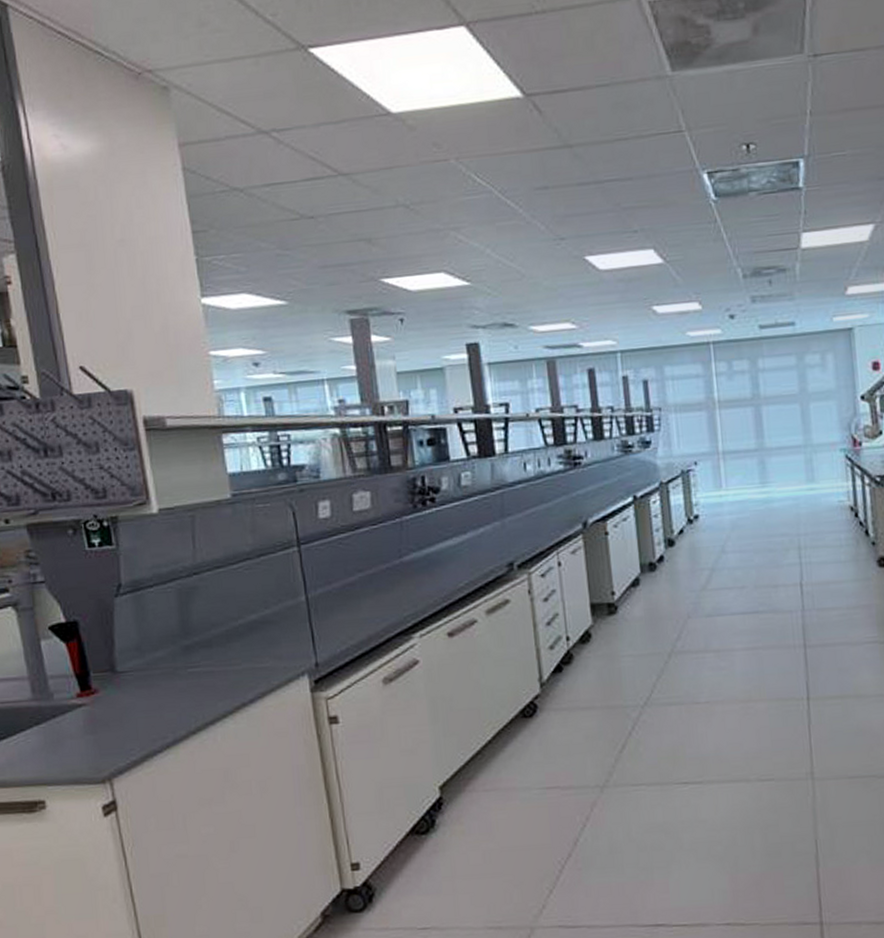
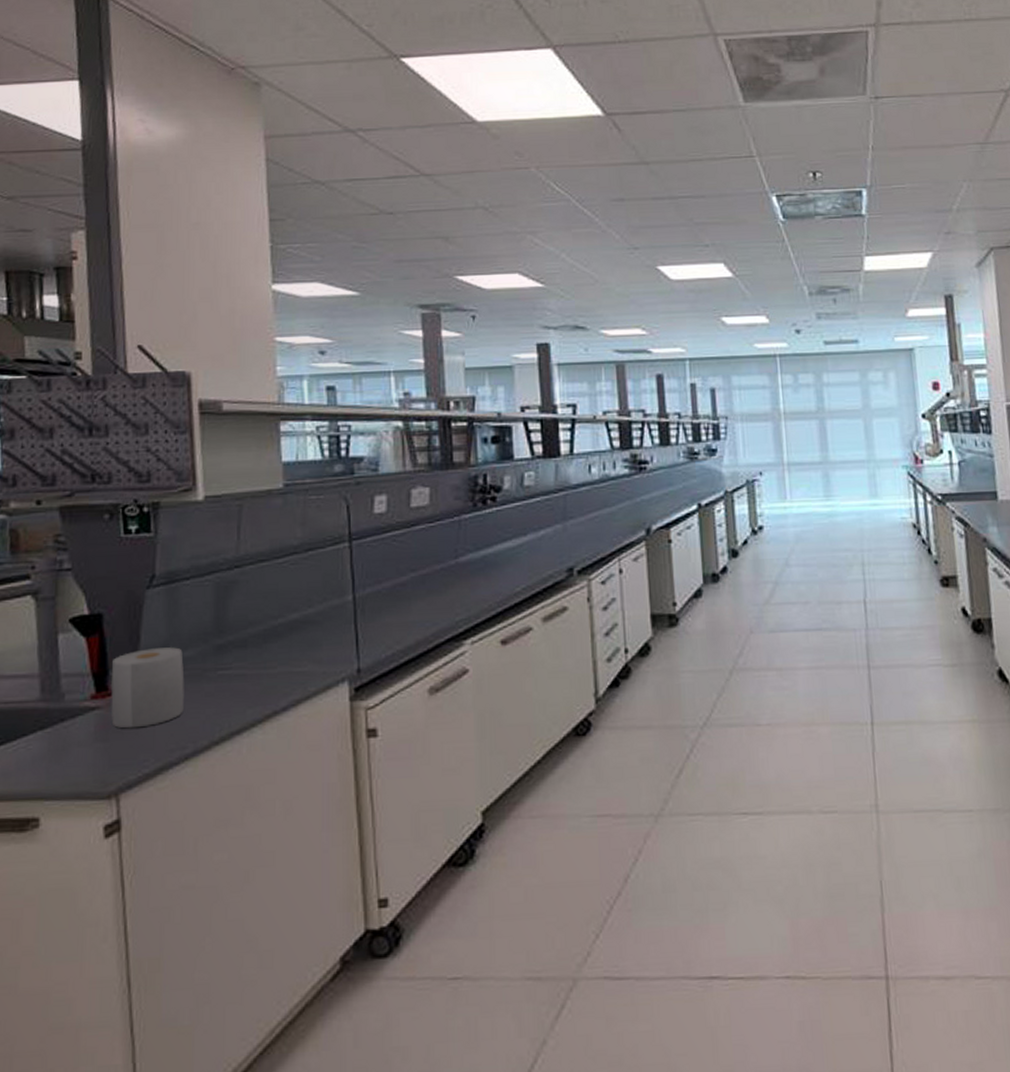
paper towel roll: none [92,649,161,722] -> present [111,647,185,729]

